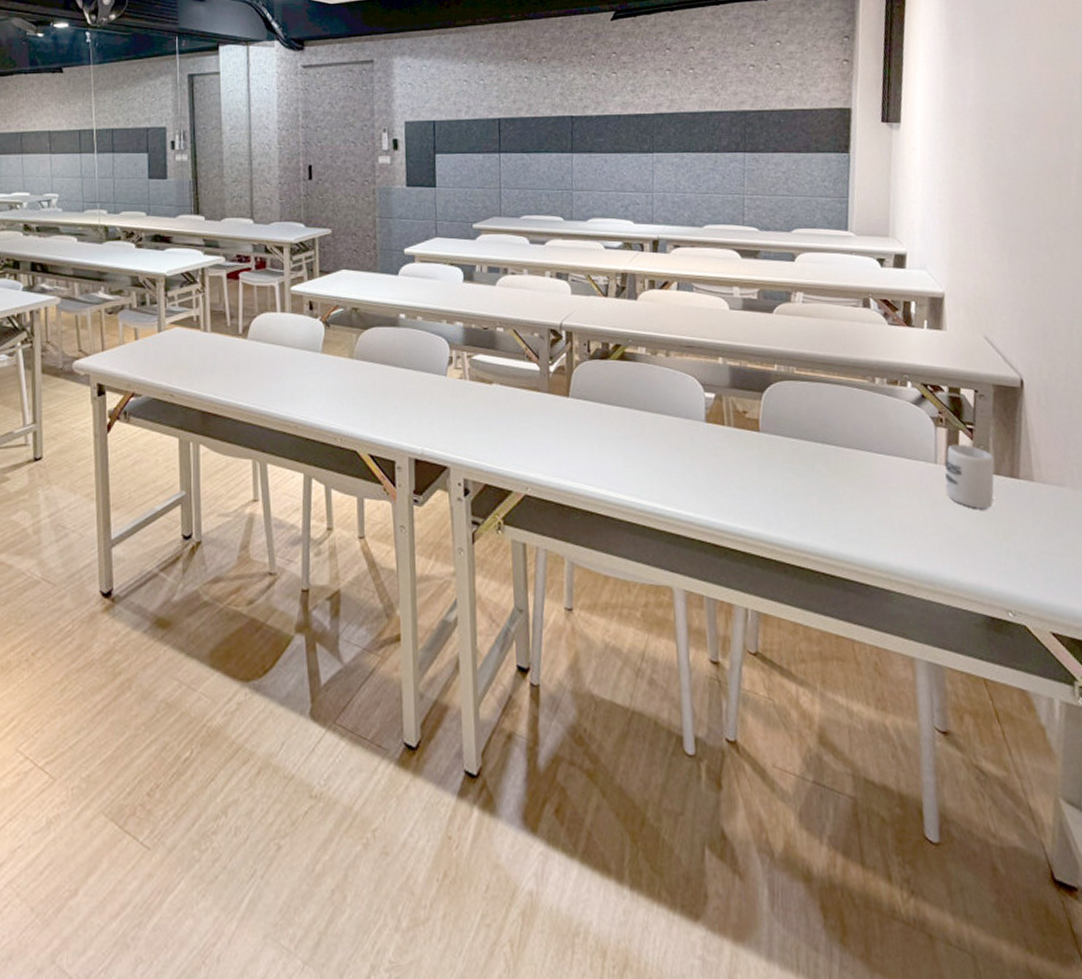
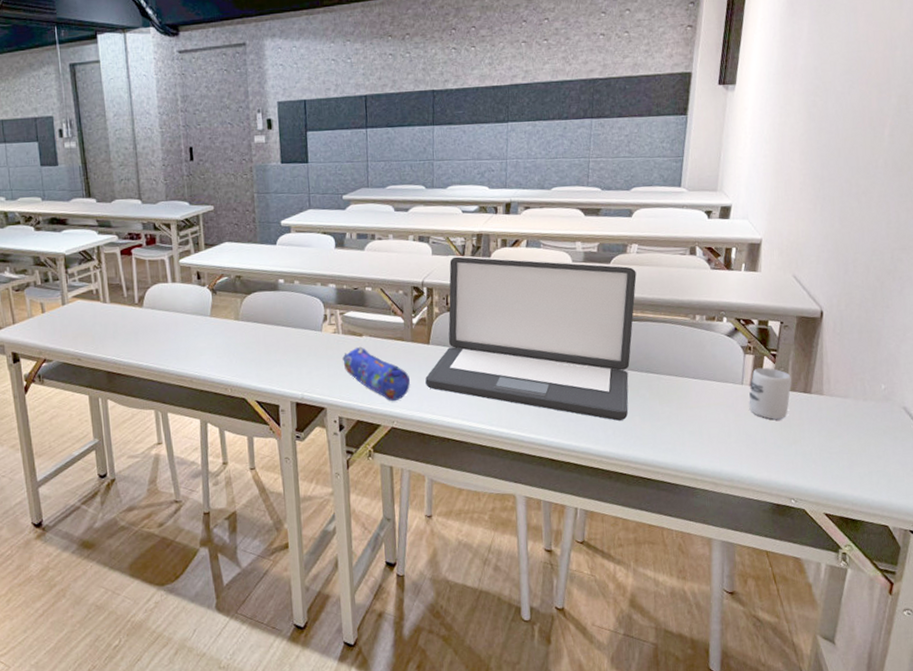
pencil case: none [468,396,547,464] -> present [341,346,410,402]
laptop: none [564,297,804,500] -> present [425,256,637,421]

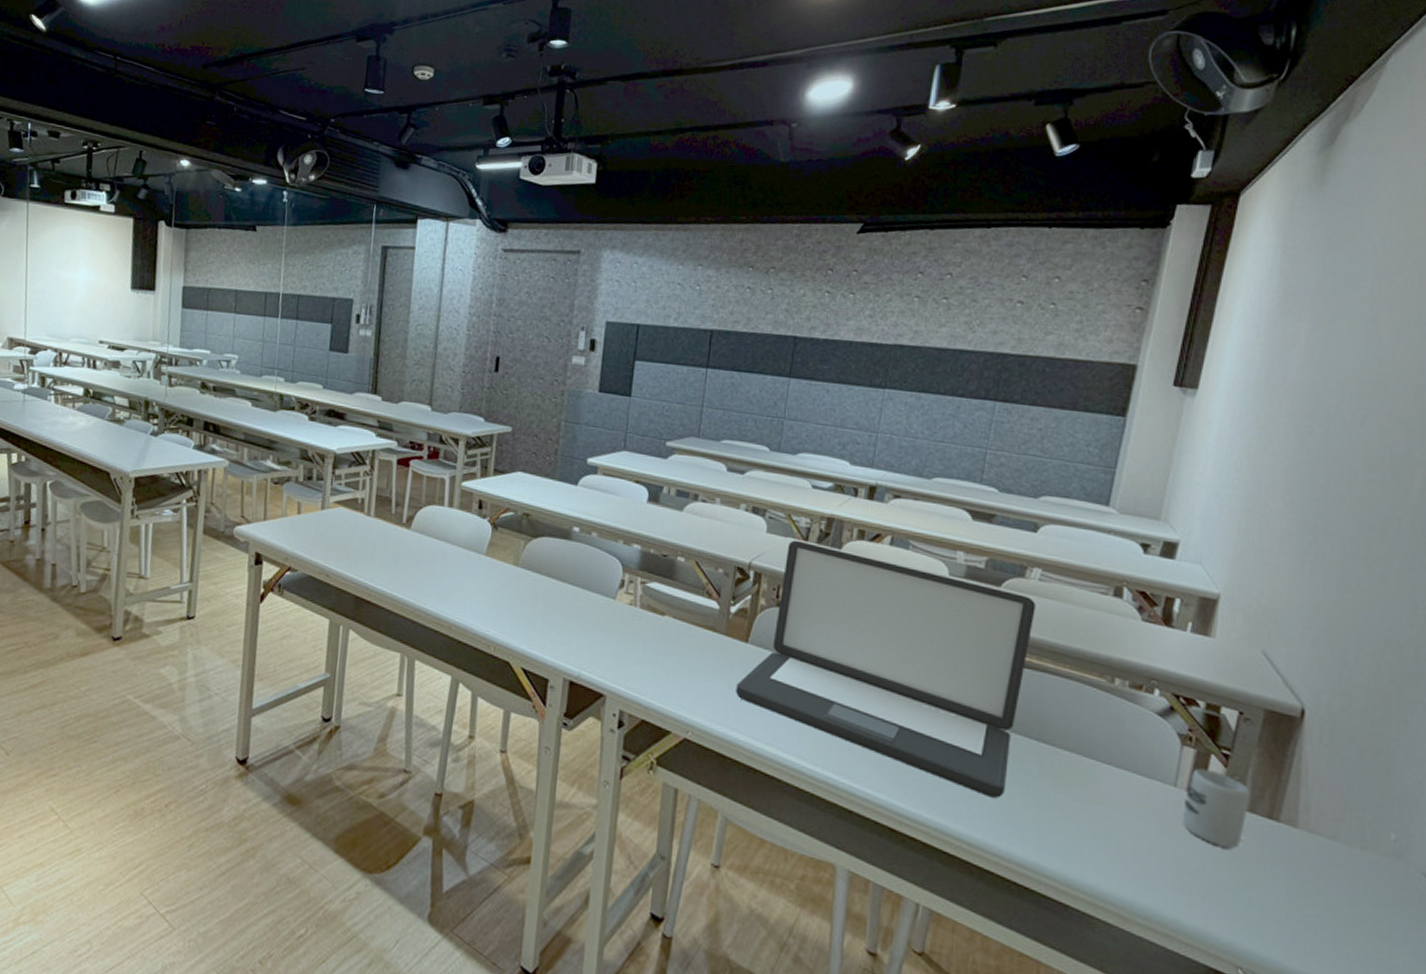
pencil case: present [341,346,410,402] -> none [634,627,716,706]

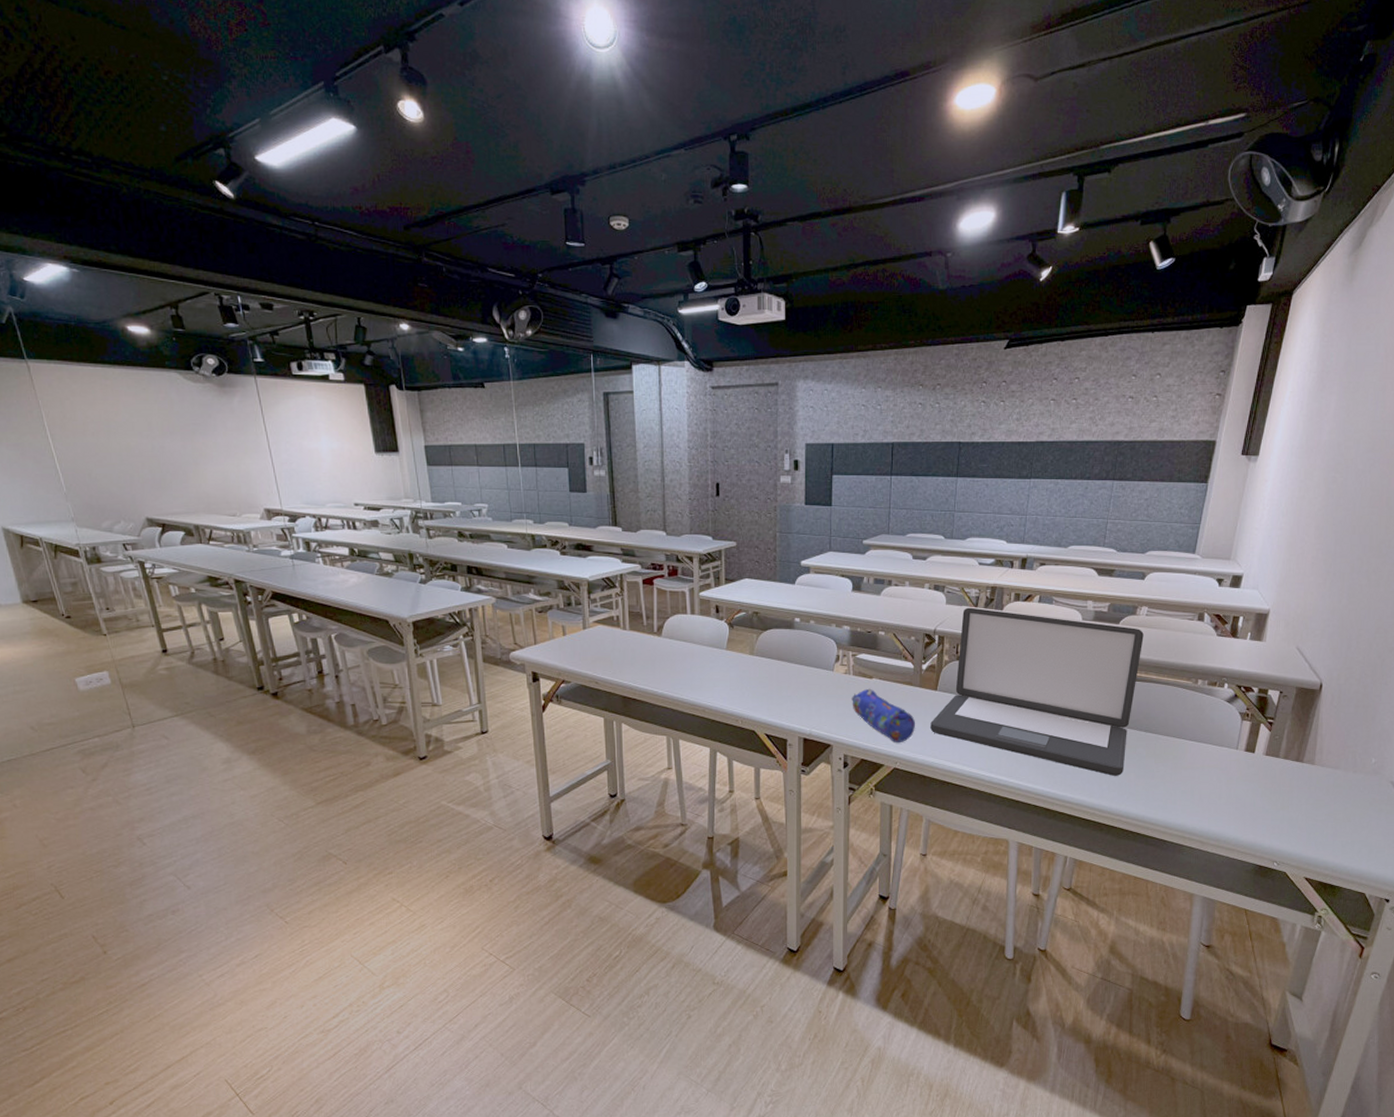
pencil case: none [634,627,716,706] -> present [850,688,915,744]
cup: present [1183,768,1250,848] -> none [1242,734,1285,785]

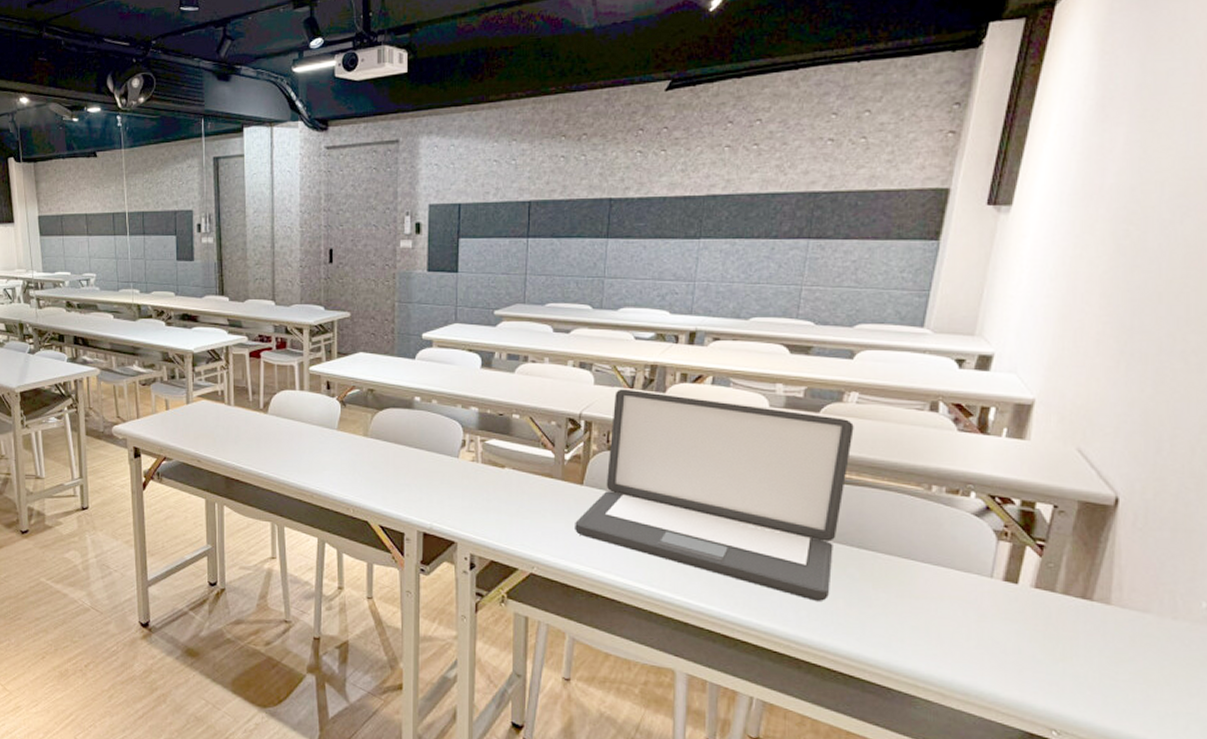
pencil case: present [850,688,915,744] -> none [478,479,556,545]

